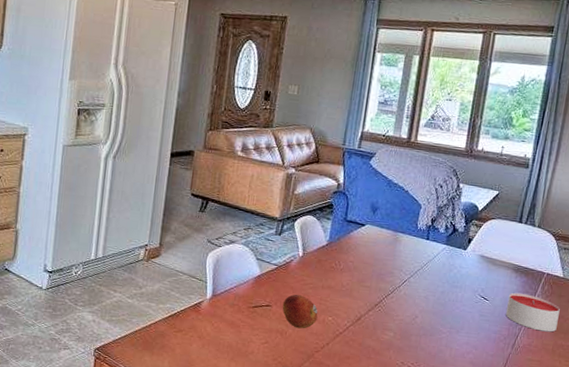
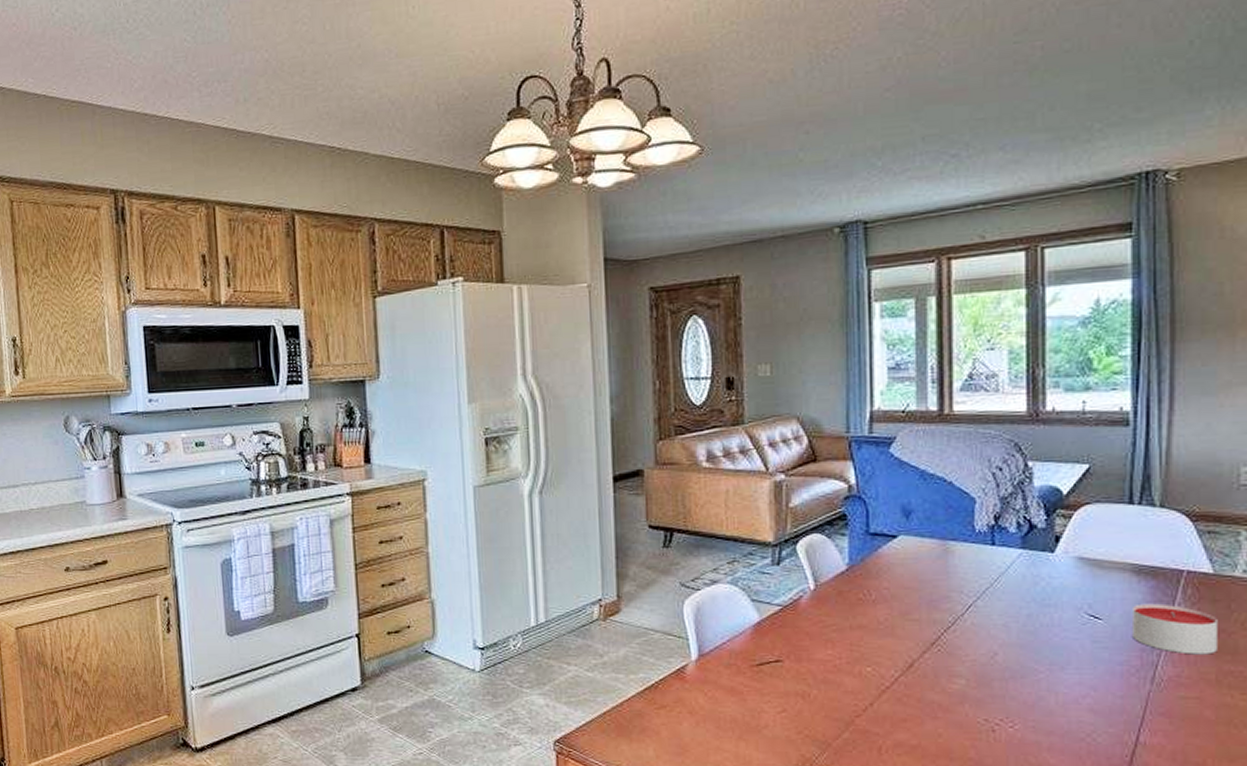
fruit: present [282,294,318,329] -> none [798,641,851,688]

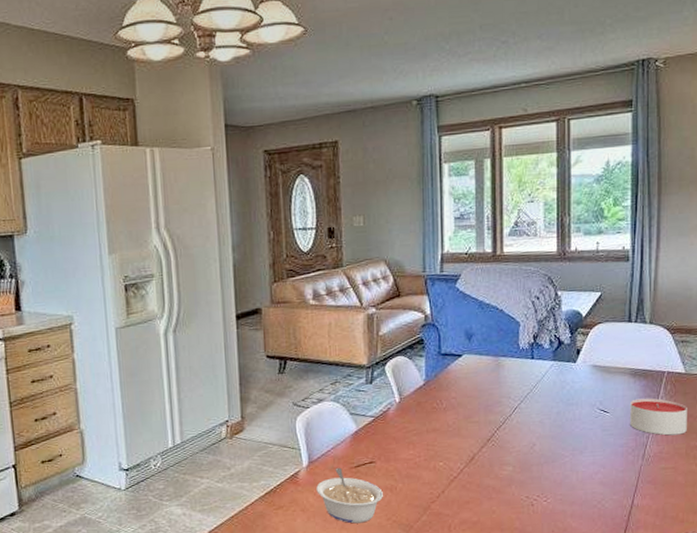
legume: none [708,664,792,735] -> present [316,467,383,524]

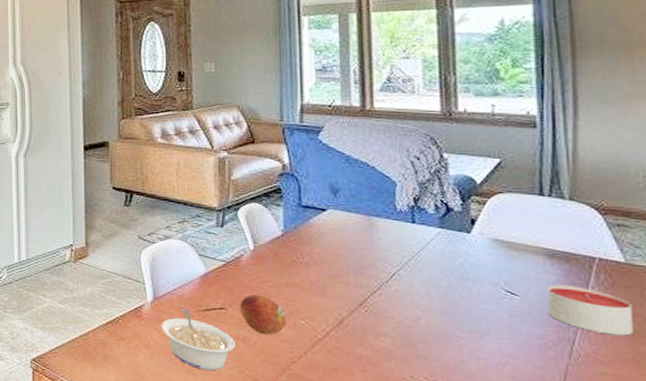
fruit: none [387,444,427,481] -> present [239,294,286,336]

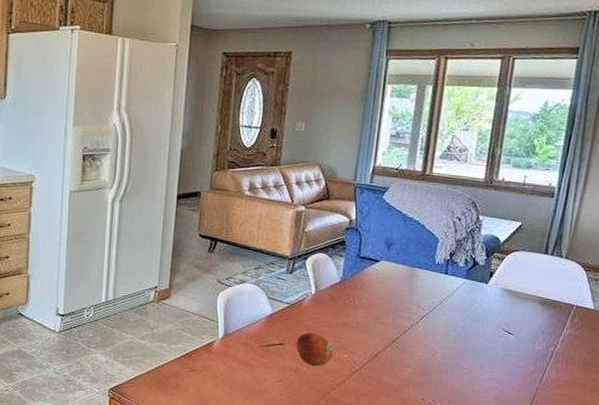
legume: present [161,308,235,371] -> none [227,343,288,397]
candle: present [548,284,633,336] -> none [532,326,591,366]

